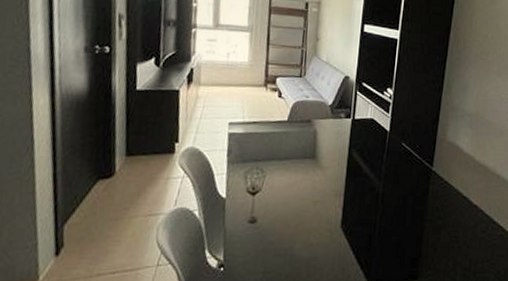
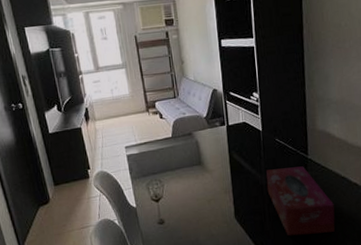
tissue box: none [382,176,451,257] -> present [266,166,335,236]

